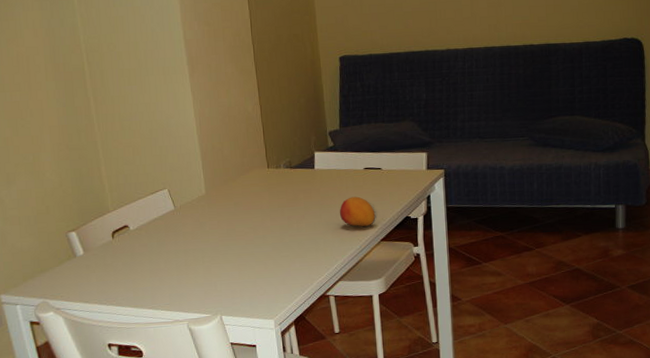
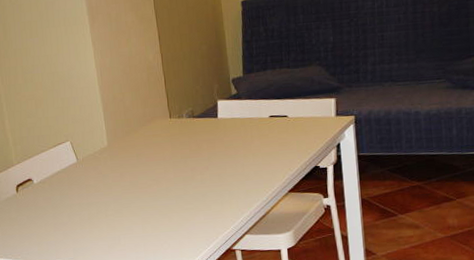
fruit: present [340,196,376,227] -> none [245,146,283,178]

